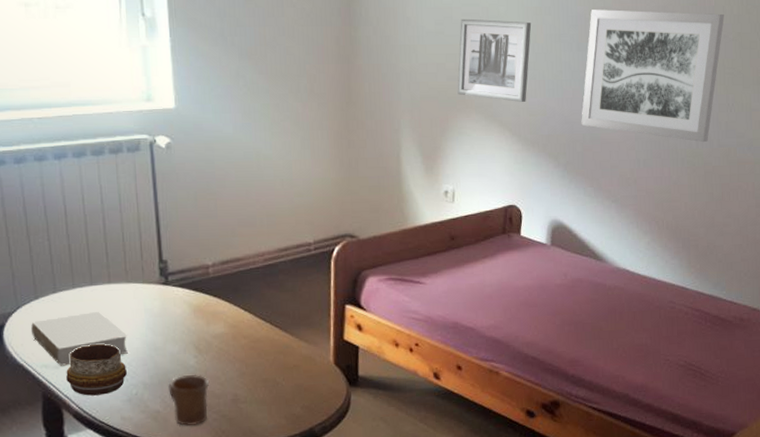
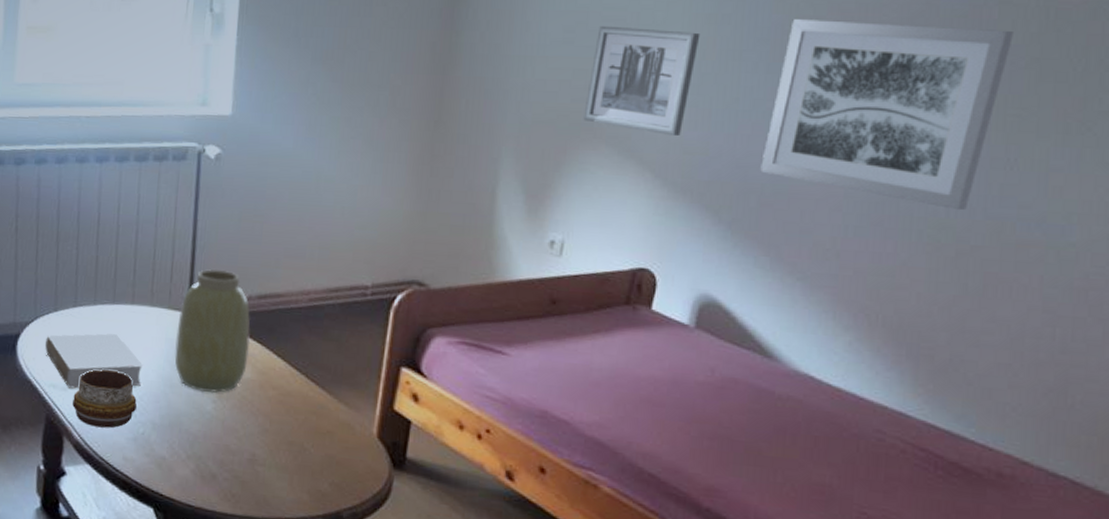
vase: none [153,244,220,350] -> present [174,269,251,393]
mug: present [168,375,209,426] -> none [178,421,225,482]

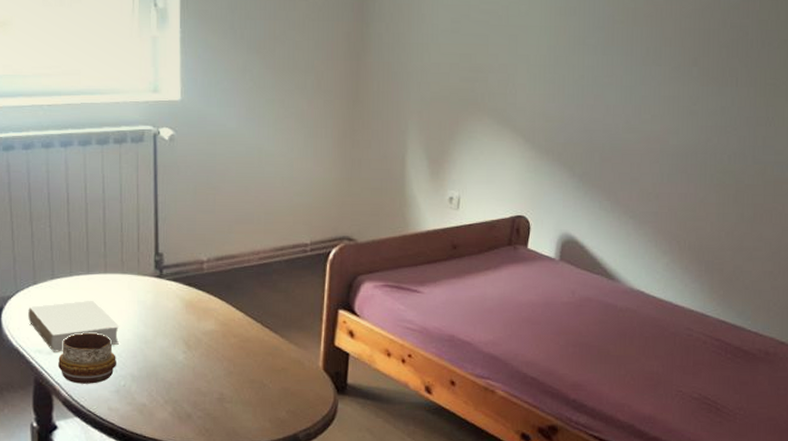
vase: present [174,269,251,393] -> none [147,238,212,344]
wall art: present [583,25,701,135] -> none [470,17,554,107]
wall art: present [760,19,1013,211] -> none [601,11,770,159]

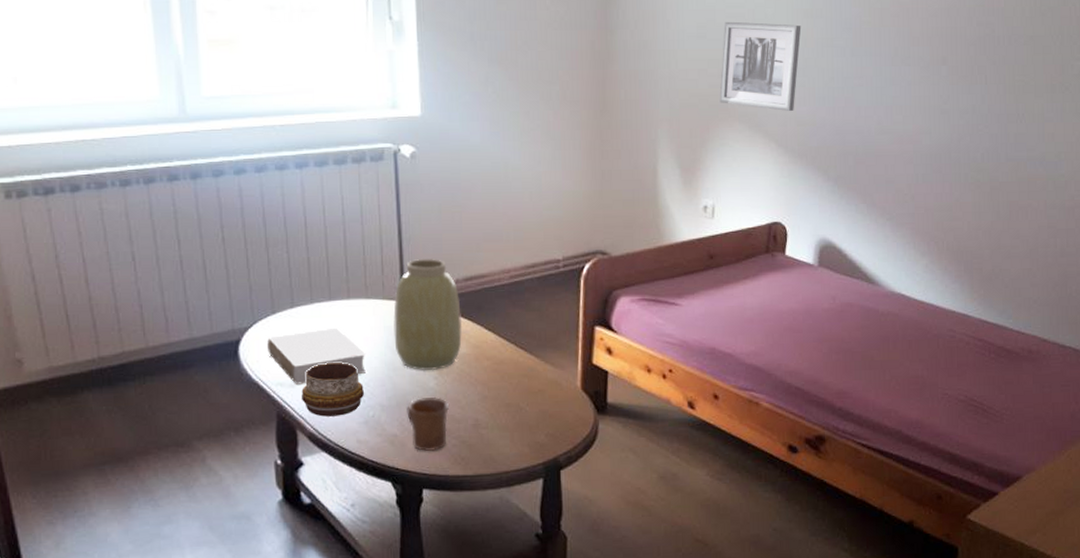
vase: none [147,238,212,344] -> present [393,259,463,370]
mug: none [156,371,196,421] -> present [407,397,449,451]
wall art: none [470,17,554,107] -> present [719,21,802,111]

